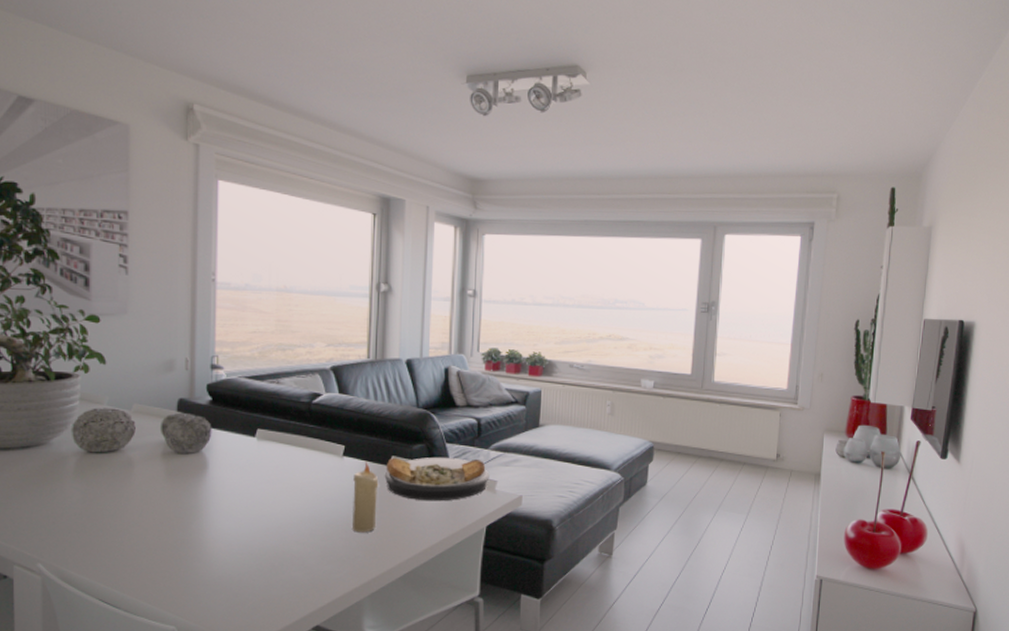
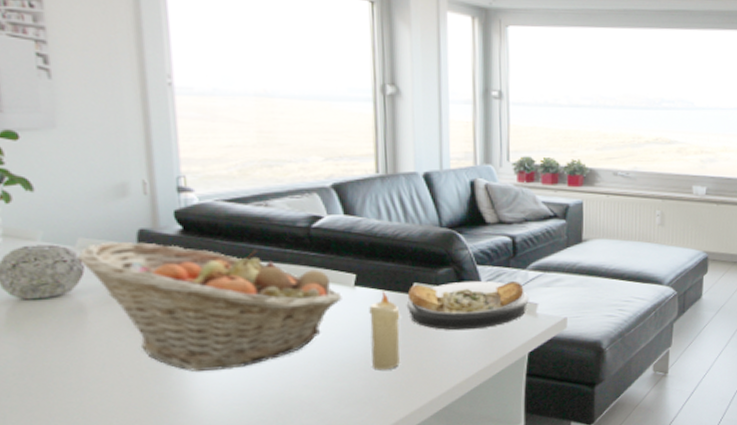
fruit basket: none [131,408,332,522] -> present [77,241,342,371]

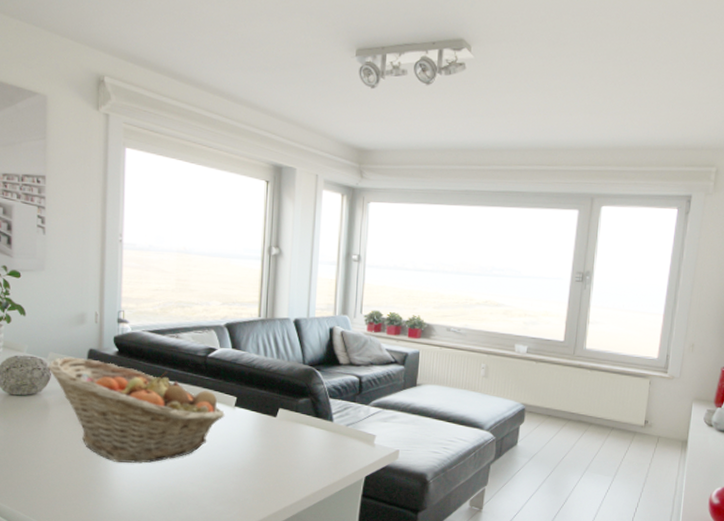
candle: present [369,291,400,370] -> none [242,413,267,478]
plate: present [406,280,529,331] -> none [272,409,369,452]

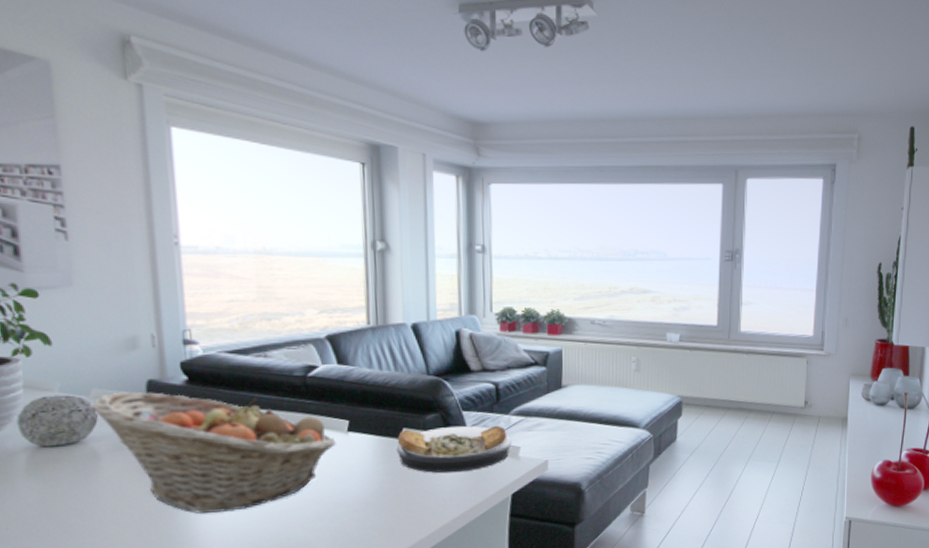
plate: none [272,409,369,452] -> present [396,425,512,474]

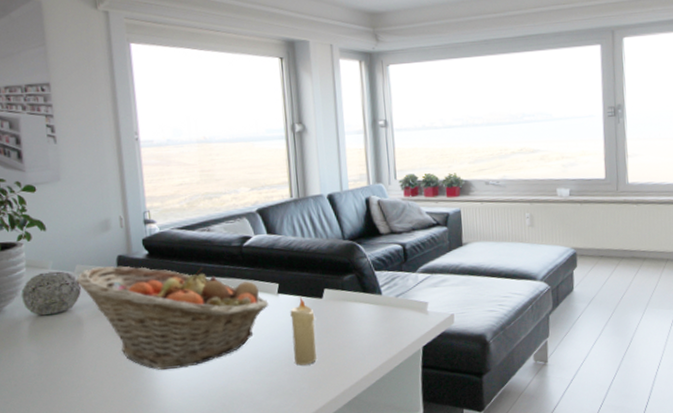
candle: none [361,436,391,512] -> present [290,297,317,366]
plate: present [396,425,512,474] -> none [319,283,420,329]

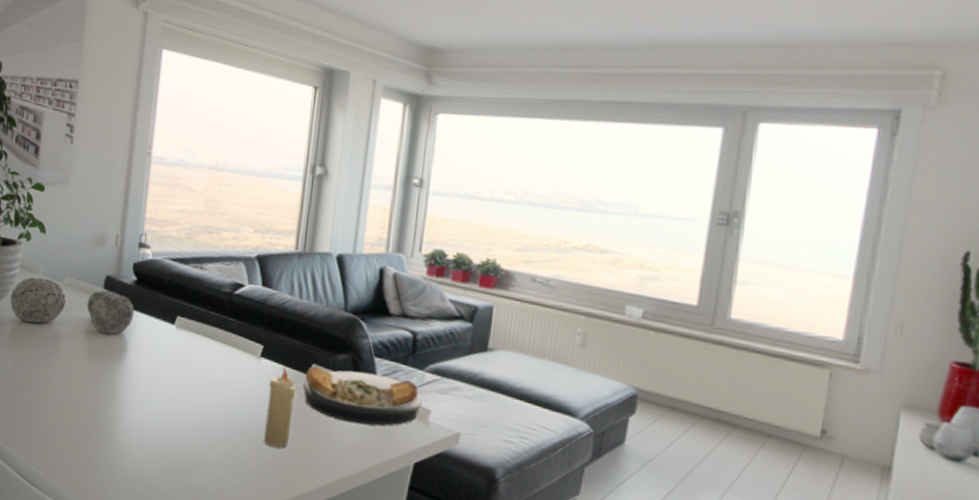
fruit basket: present [76,265,269,370] -> none [62,283,249,416]
plate: none [319,283,420,329] -> present [302,365,423,427]

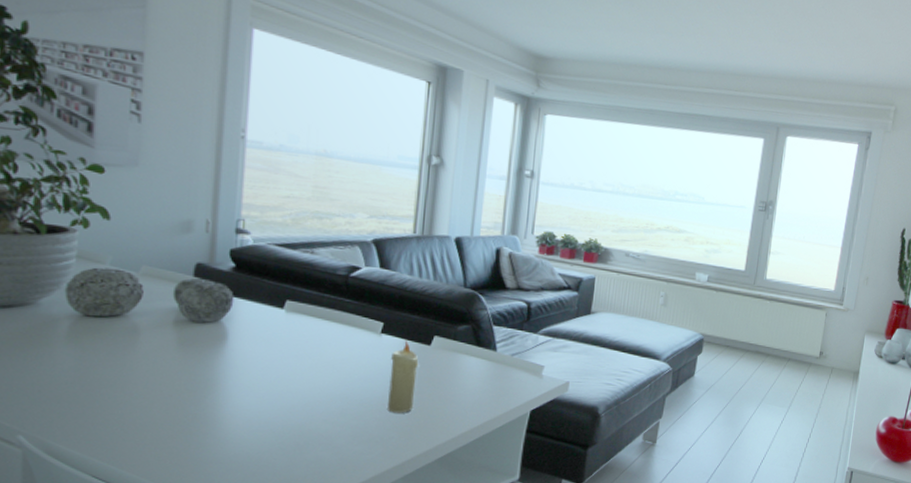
plate: present [302,365,423,427] -> none [425,337,537,385]

